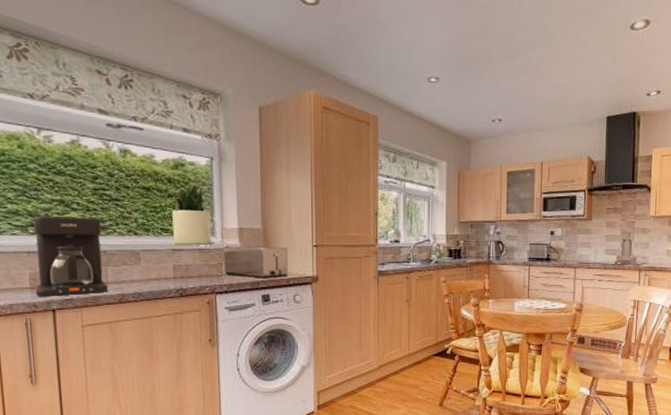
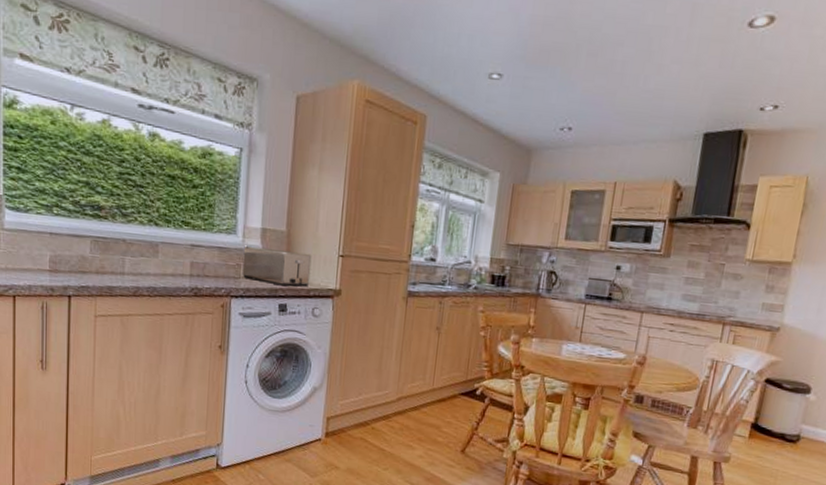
coffee maker: present [33,215,108,297] -> none [54,196,123,284]
planter: present [170,184,215,246] -> none [189,176,236,244]
paper towel holder: present [614,233,637,265] -> none [691,276,722,317]

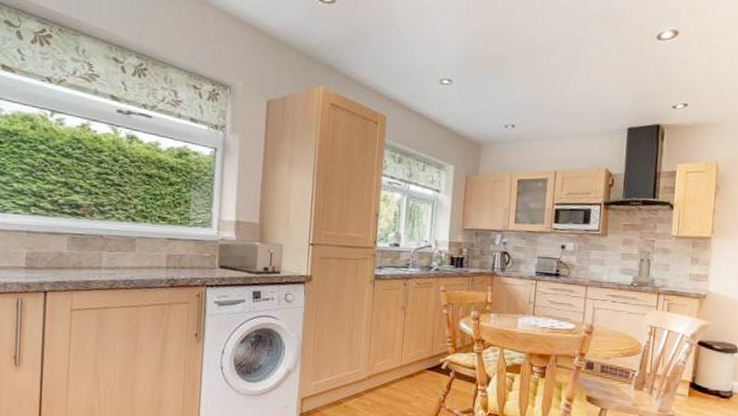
paper towel holder: none [691,276,722,317] -> present [630,252,656,288]

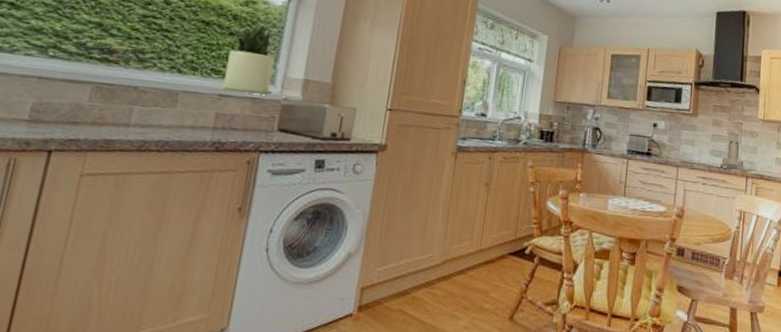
planter: none [166,173,211,237] -> present [218,23,275,95]

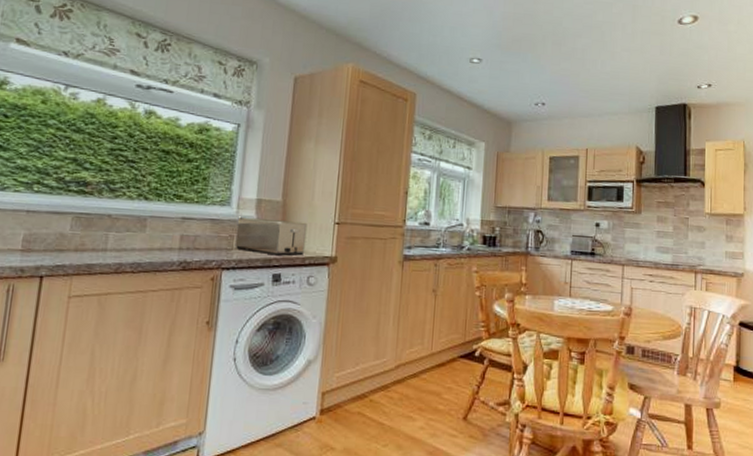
planter: present [218,23,275,95] -> none [181,150,230,216]
paper towel holder: present [719,133,744,170] -> none [666,229,693,266]

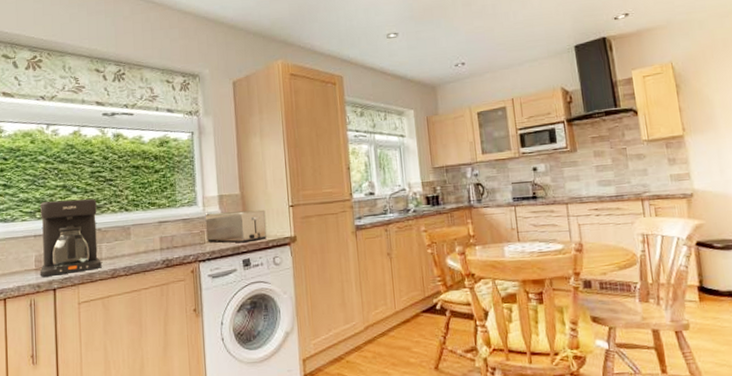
coffee maker: none [25,173,111,262] -> present [39,198,102,277]

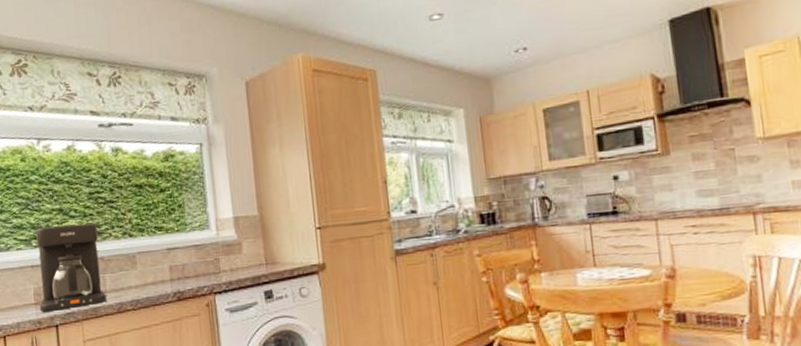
toaster: present [205,209,267,243] -> none [219,232,292,272]

